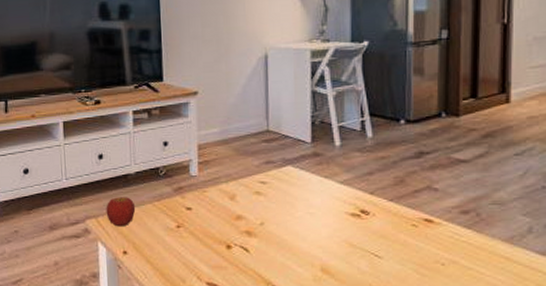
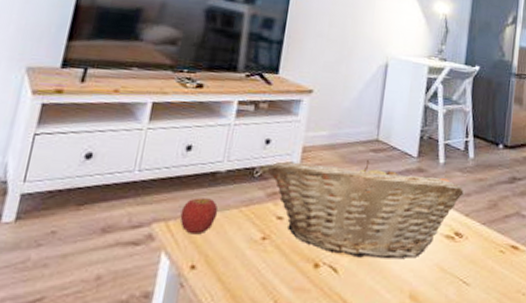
fruit basket: none [171,150,365,238] -> present [268,160,464,259]

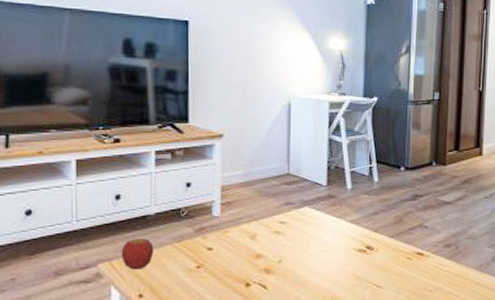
fruit basket: present [268,160,464,259] -> none [193,192,371,275]

